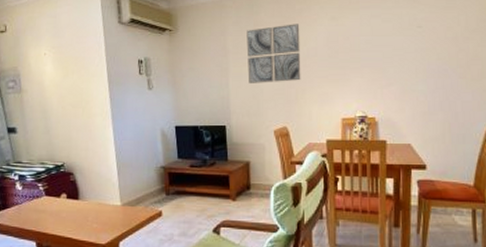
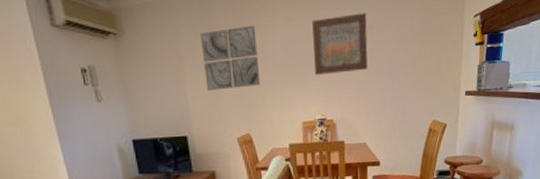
wall art: none [357,12,416,72] -> present [312,13,368,75]

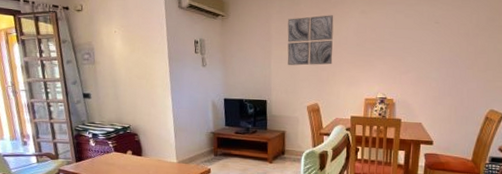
wall art: present [312,13,368,75] -> none [381,9,434,60]

